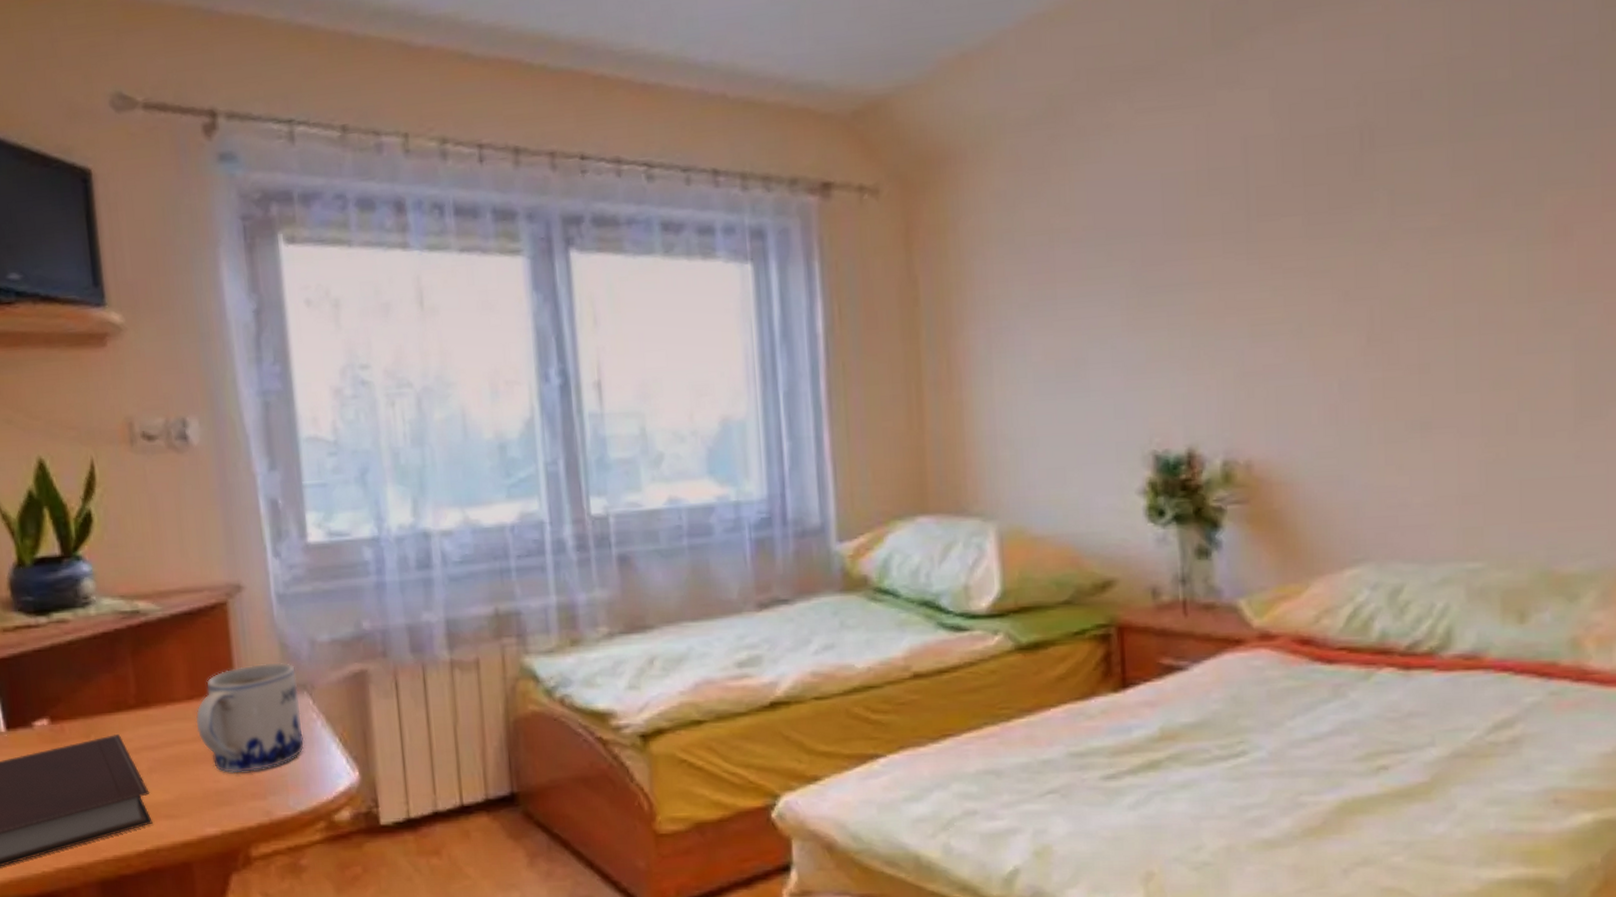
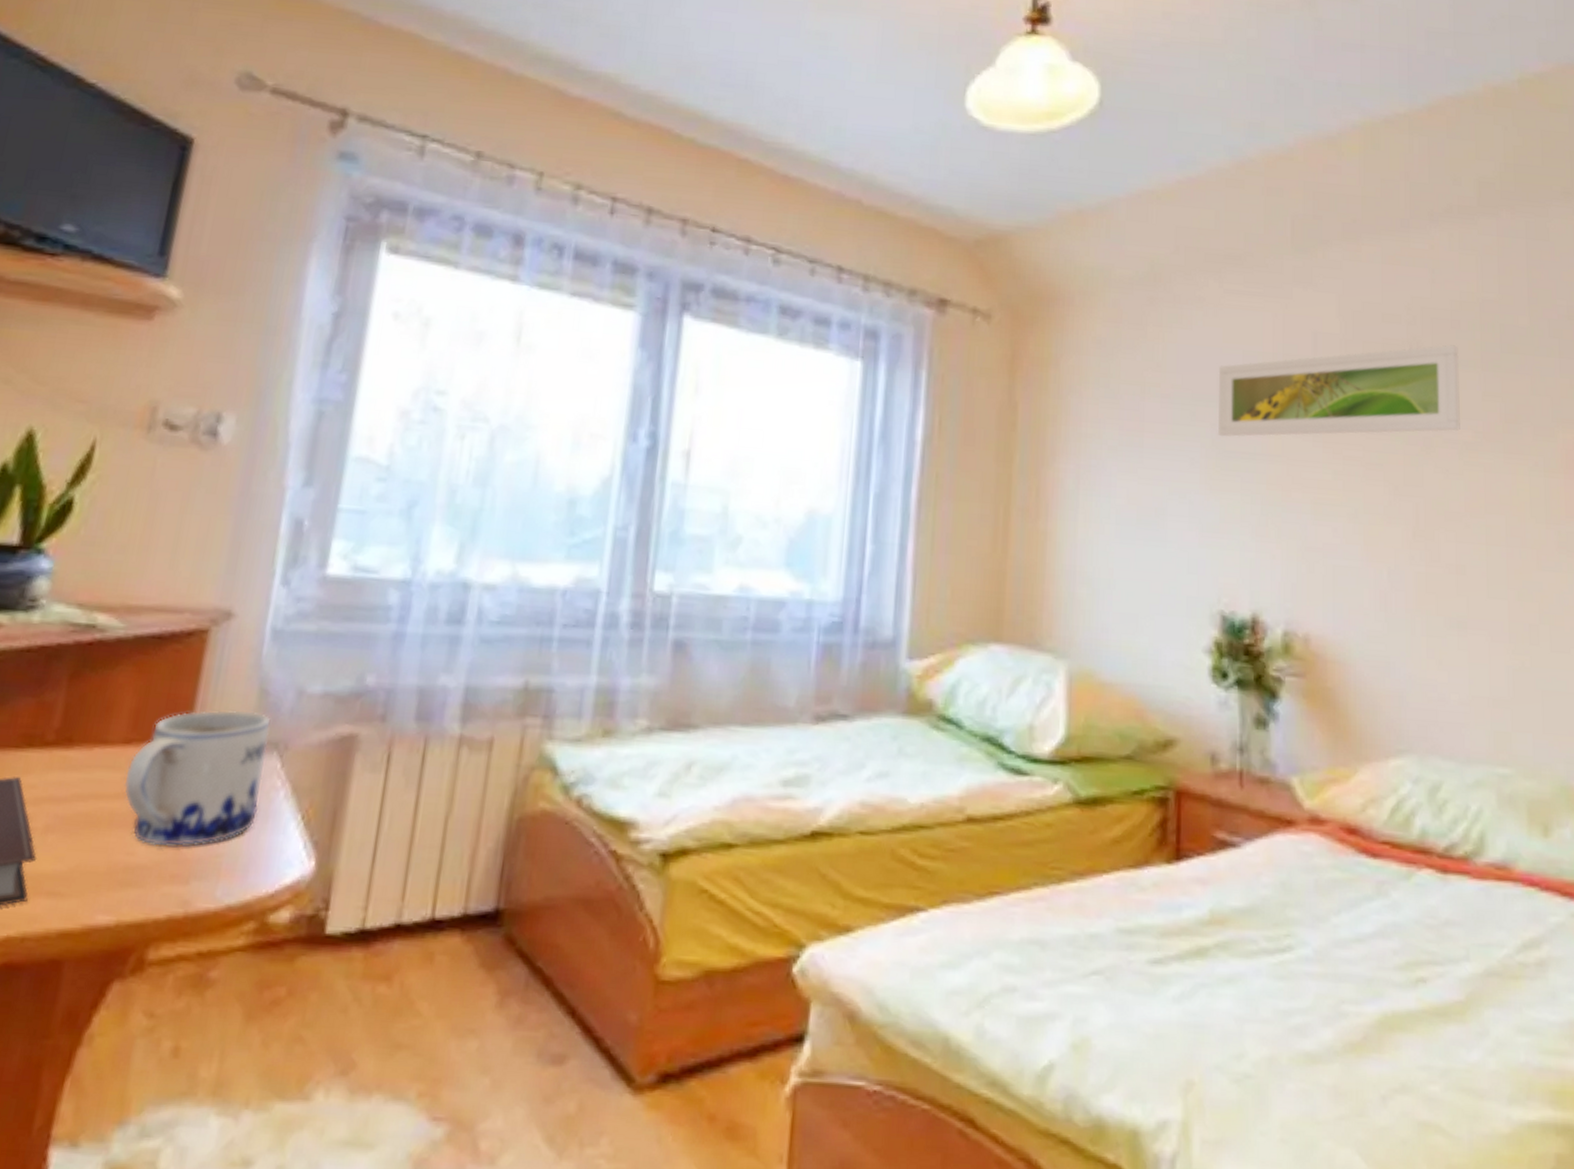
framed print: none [1134,120,1423,273] -> present [1217,344,1460,437]

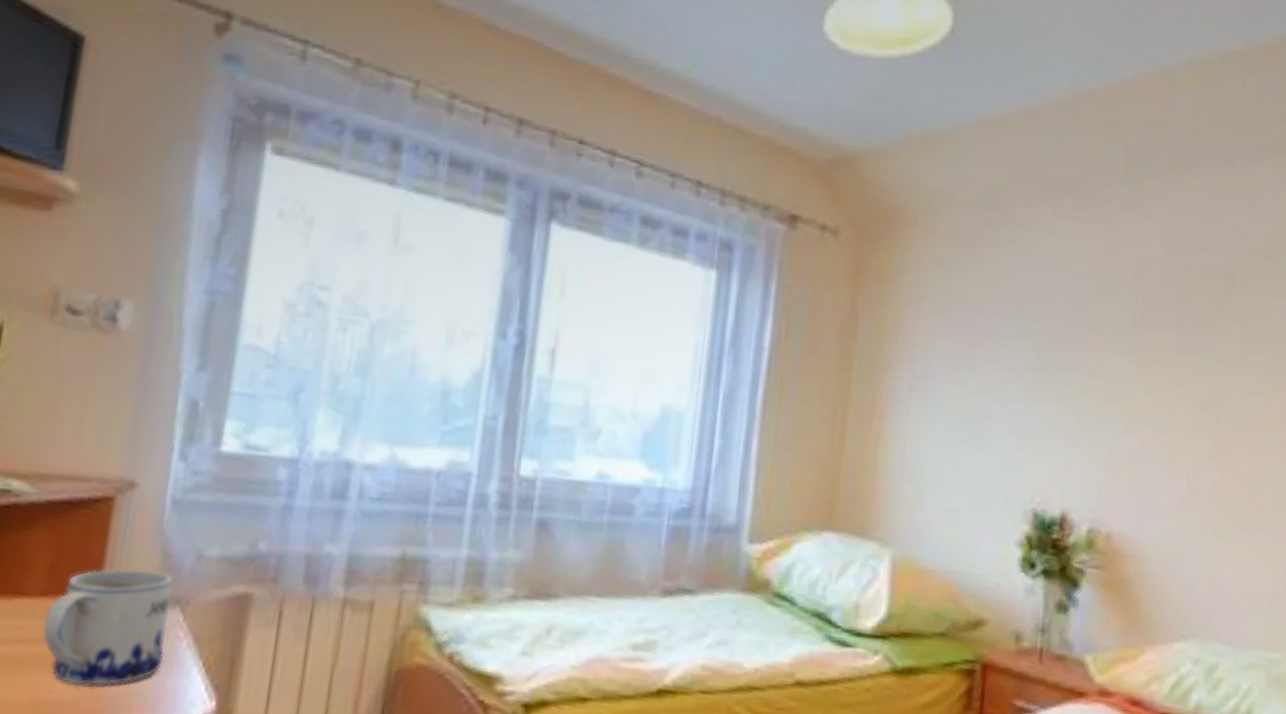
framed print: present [1217,344,1460,437] -> none [1041,273,1270,354]

